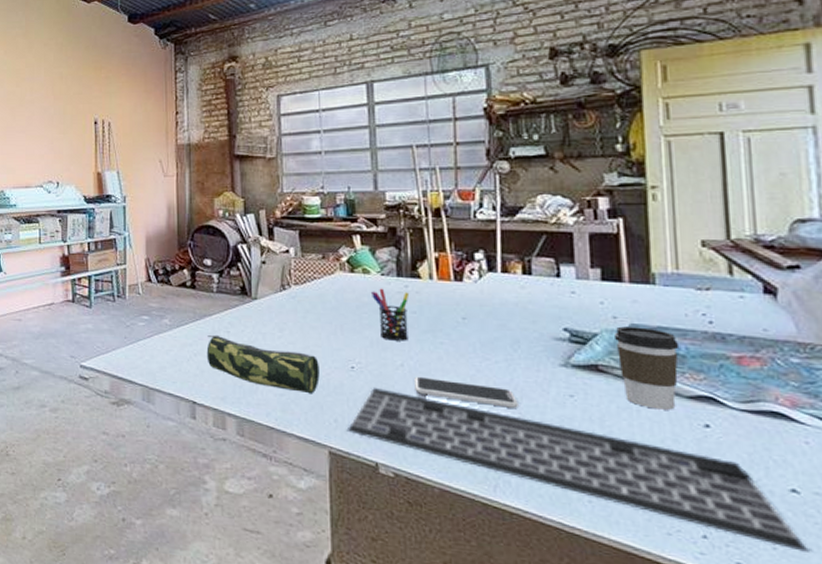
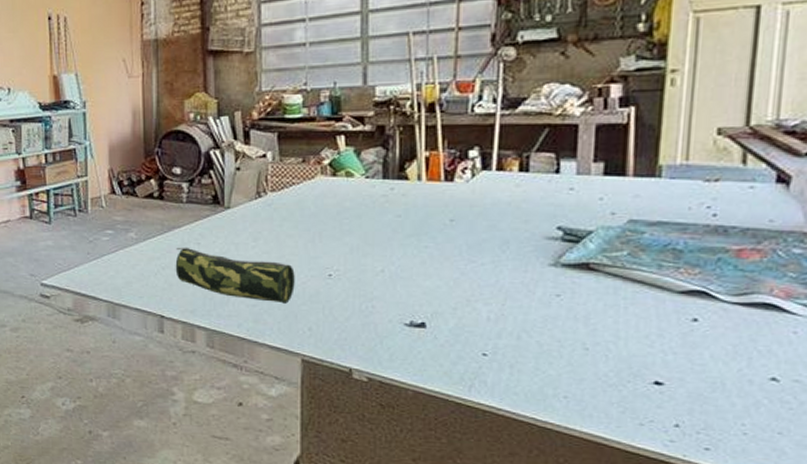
keyboard: present [346,388,809,552] -> none [321,295,779,436]
pen holder: present [370,288,410,341] -> none [353,192,395,246]
smartphone: present [414,376,518,408] -> none [394,281,502,310]
coffee cup: present [615,326,680,410] -> none [611,222,678,306]

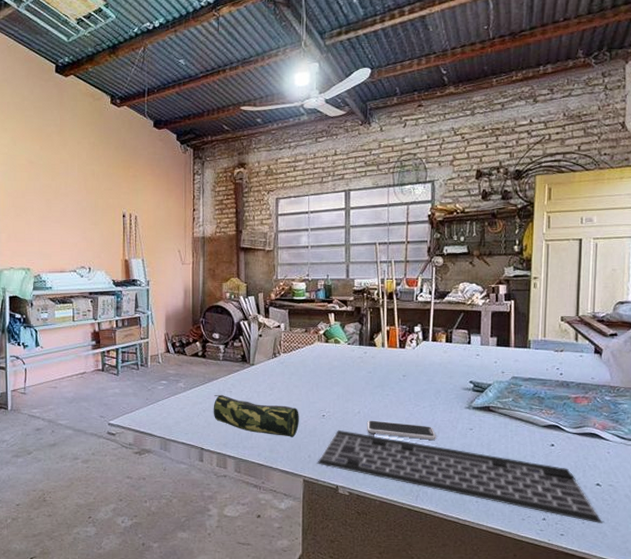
keyboard: none [321,295,779,436] -> present [317,430,602,523]
smartphone: none [394,281,502,310] -> present [367,420,436,440]

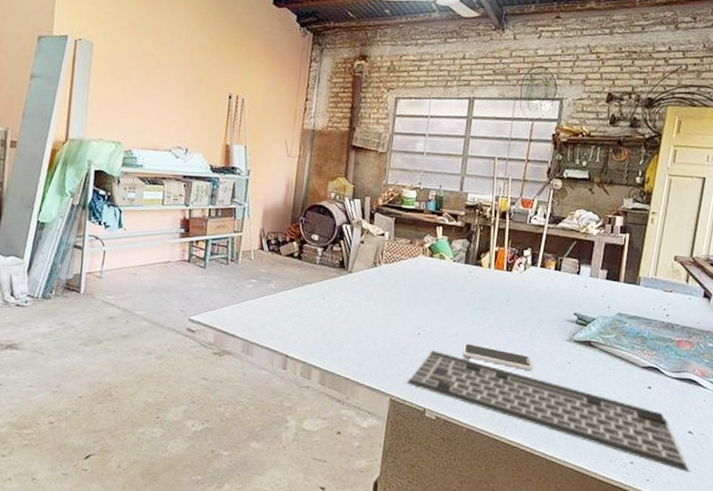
pencil case: present [213,394,299,437] -> none [302,300,394,353]

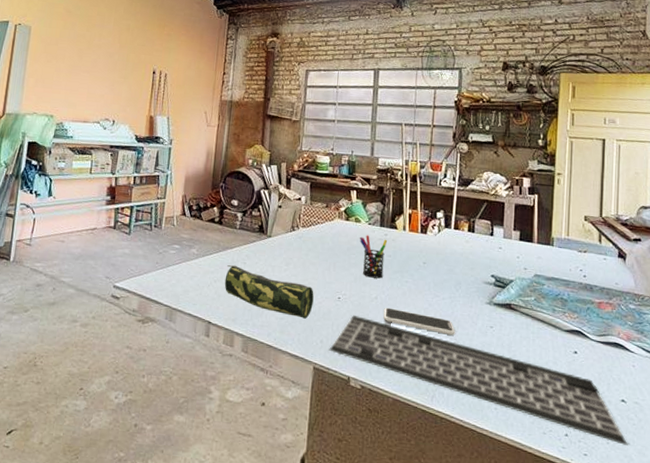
pencil case: none [302,300,394,353] -> present [224,265,314,319]
pen holder: none [442,272,472,315] -> present [359,235,388,279]

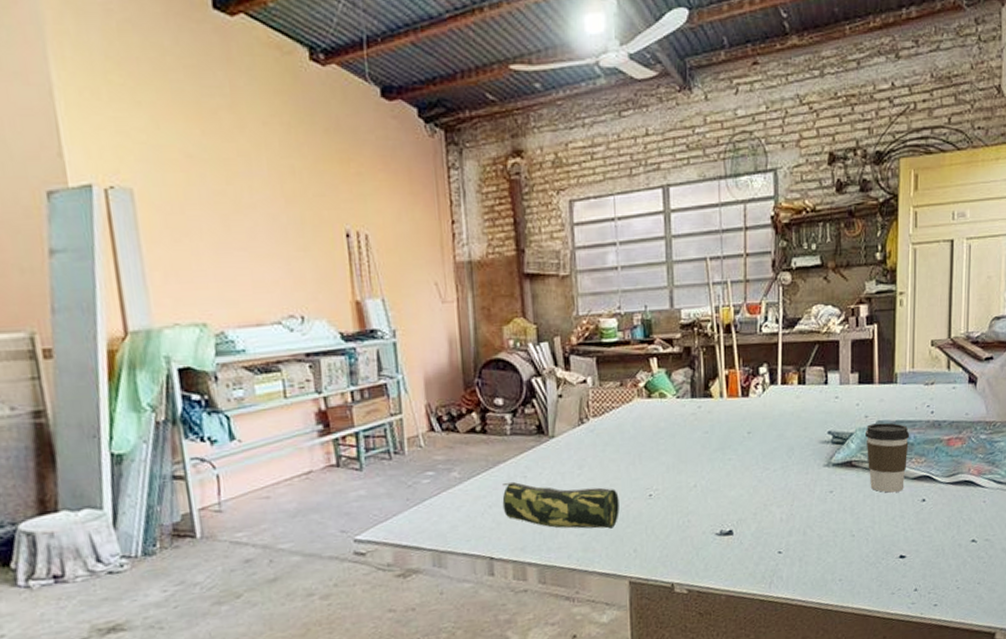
keyboard: present [329,316,628,446] -> none [645,511,978,586]
pen holder: present [359,235,388,279] -> none [666,411,703,463]
smartphone: present [383,307,455,335] -> none [706,493,791,512]
coffee cup: none [524,275,564,340] -> present [866,422,910,493]

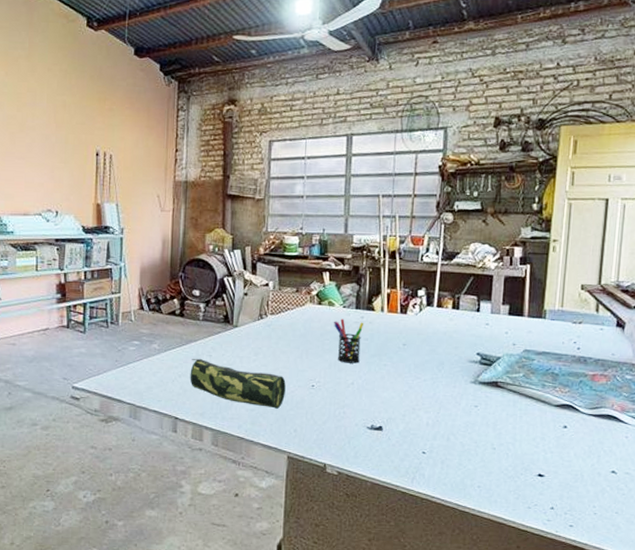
pen holder: none [666,411,703,463] -> present [333,319,364,364]
coffee cup: present [866,422,910,493] -> none [512,351,556,416]

